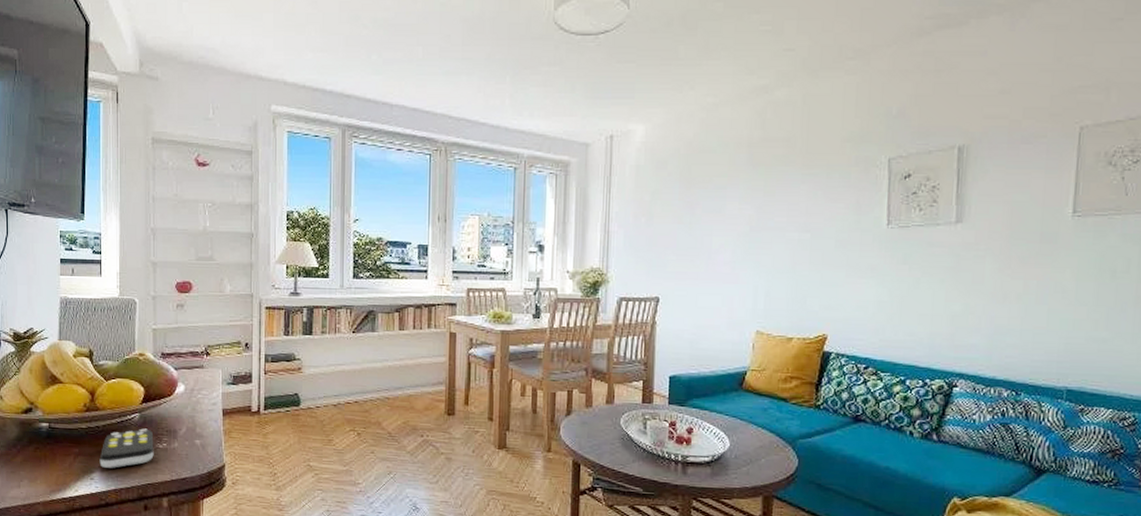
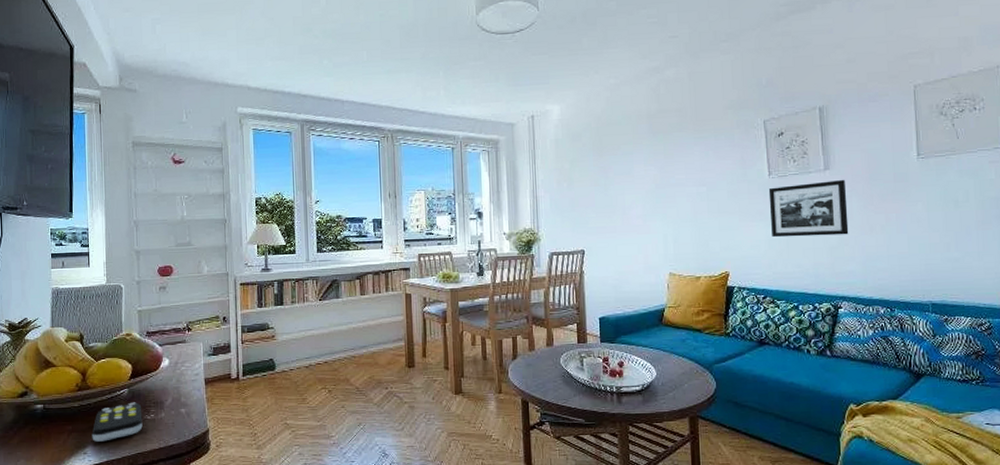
picture frame: none [883,235,980,302] -> present [768,179,849,238]

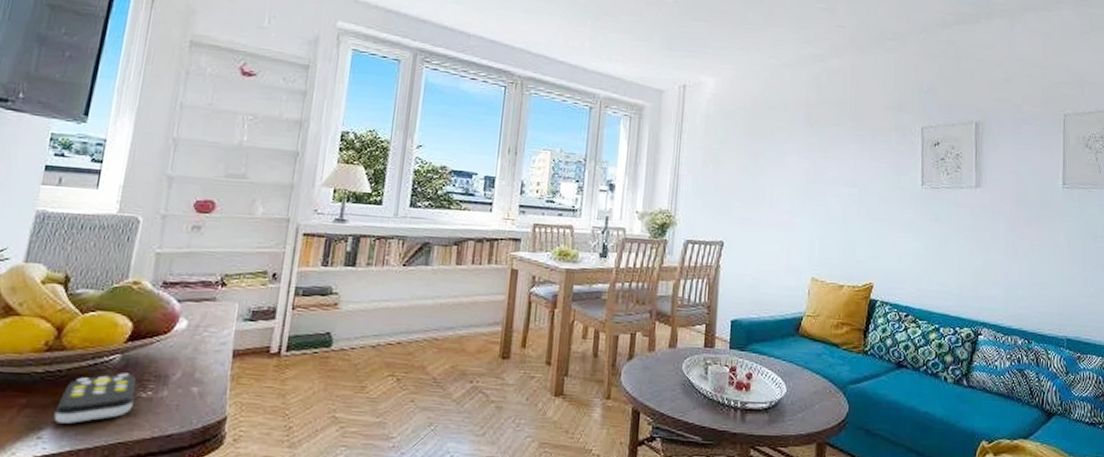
picture frame: present [768,179,849,238] -> none [919,198,995,258]

